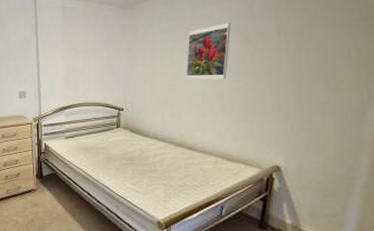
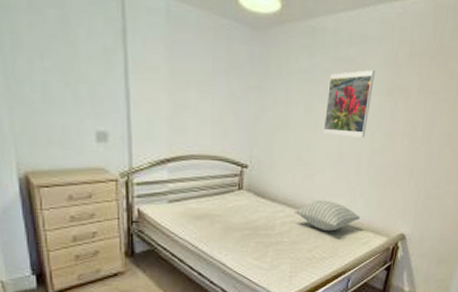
pillow: none [165,134,228,162] -> present [295,200,360,232]

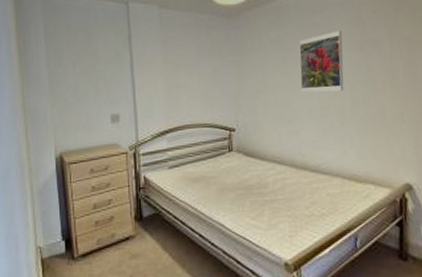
pillow: present [295,200,360,232] -> none [285,154,355,186]

